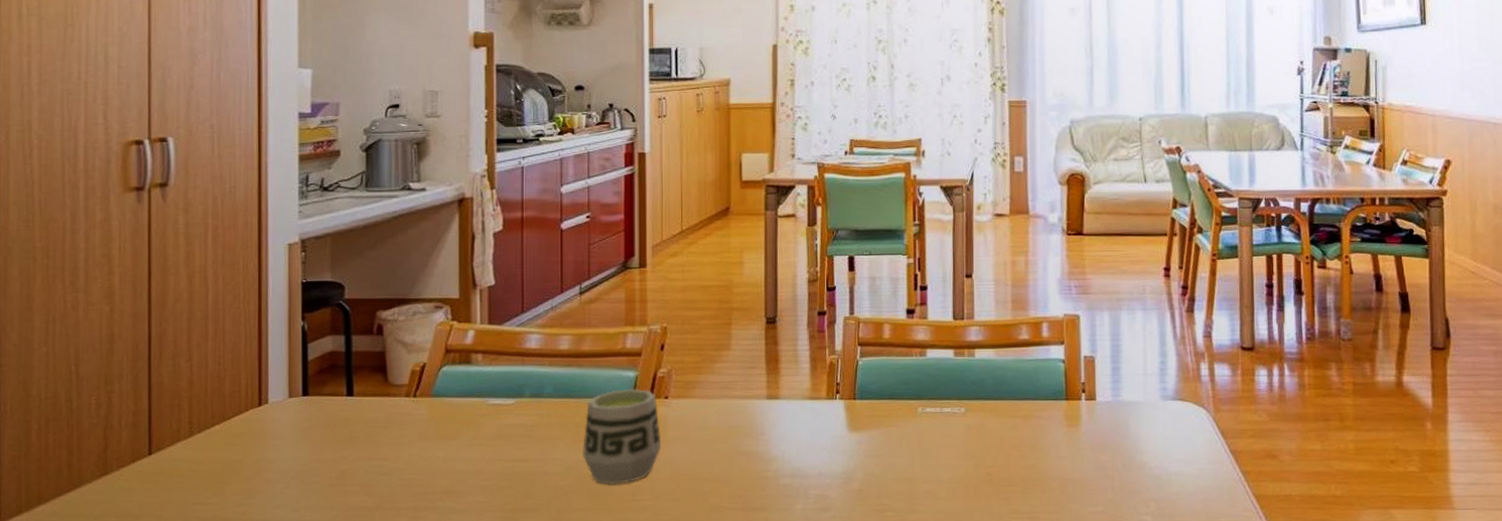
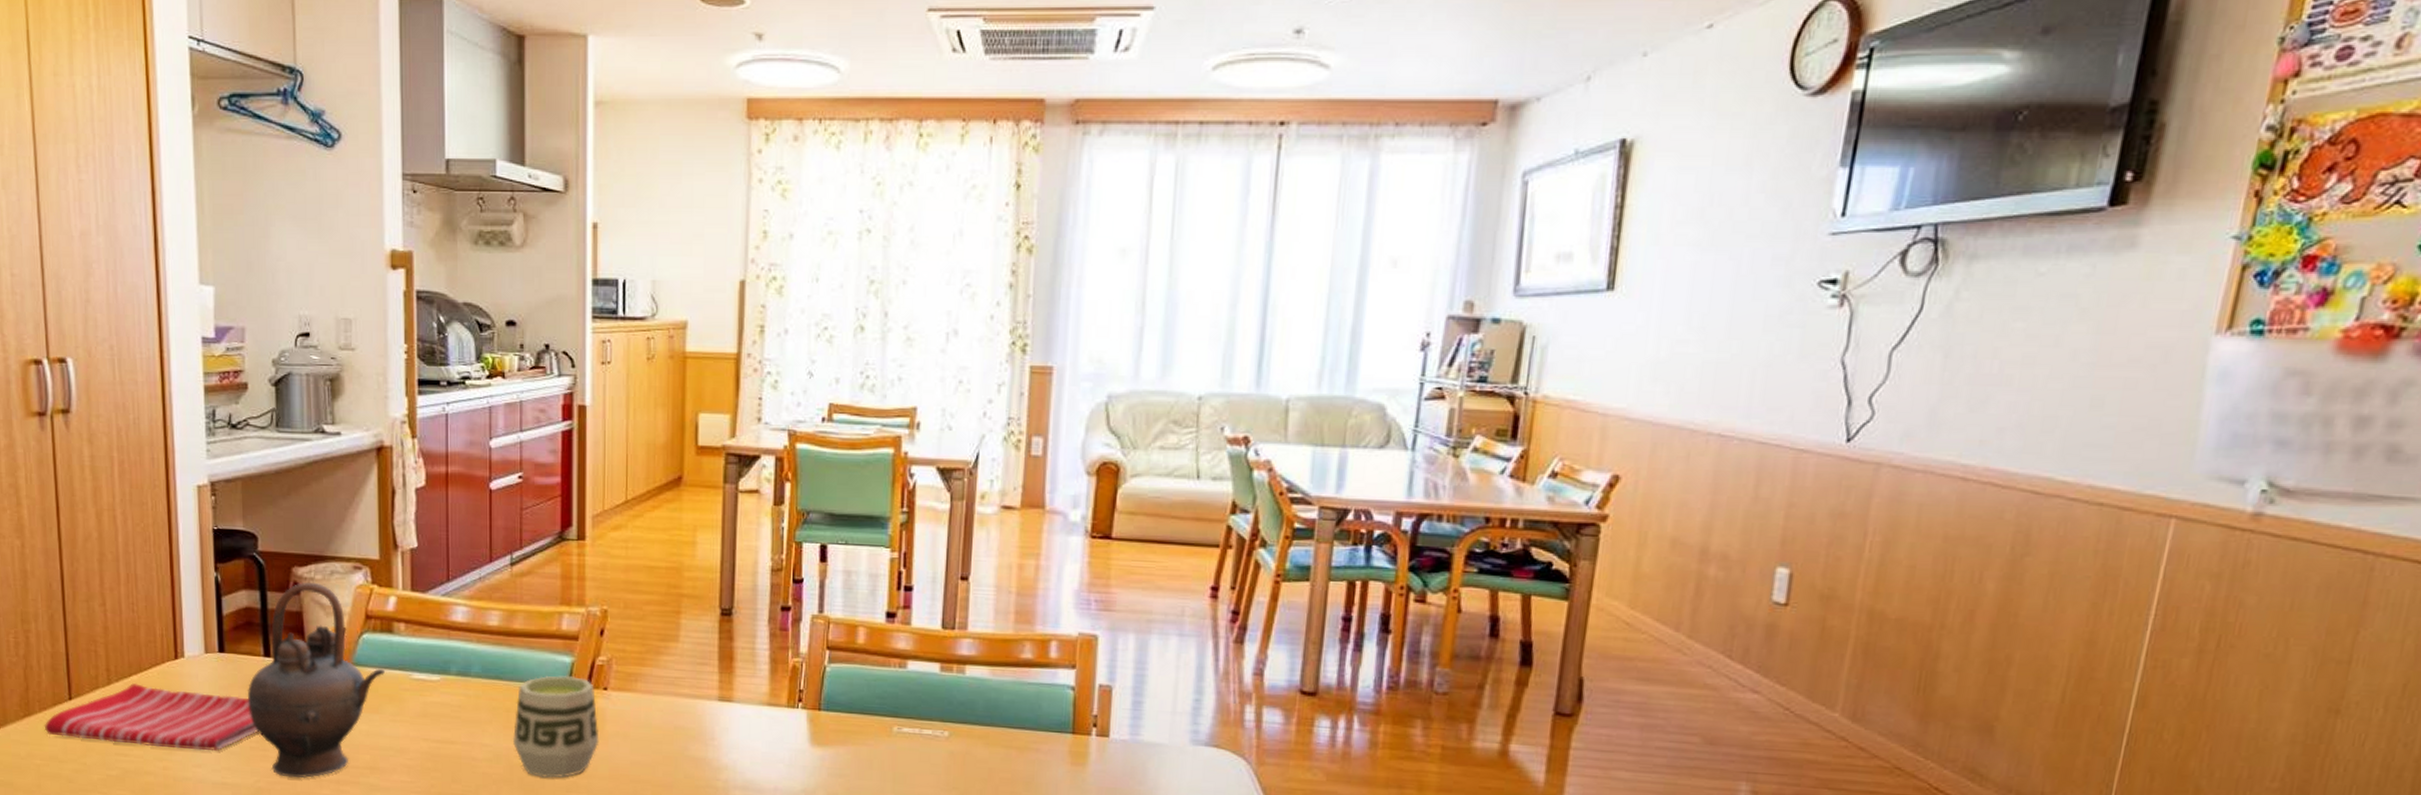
dish towel: none [121,433,338,493] -> present [44,683,258,751]
teapot: none [329,323,464,509] -> present [247,582,386,779]

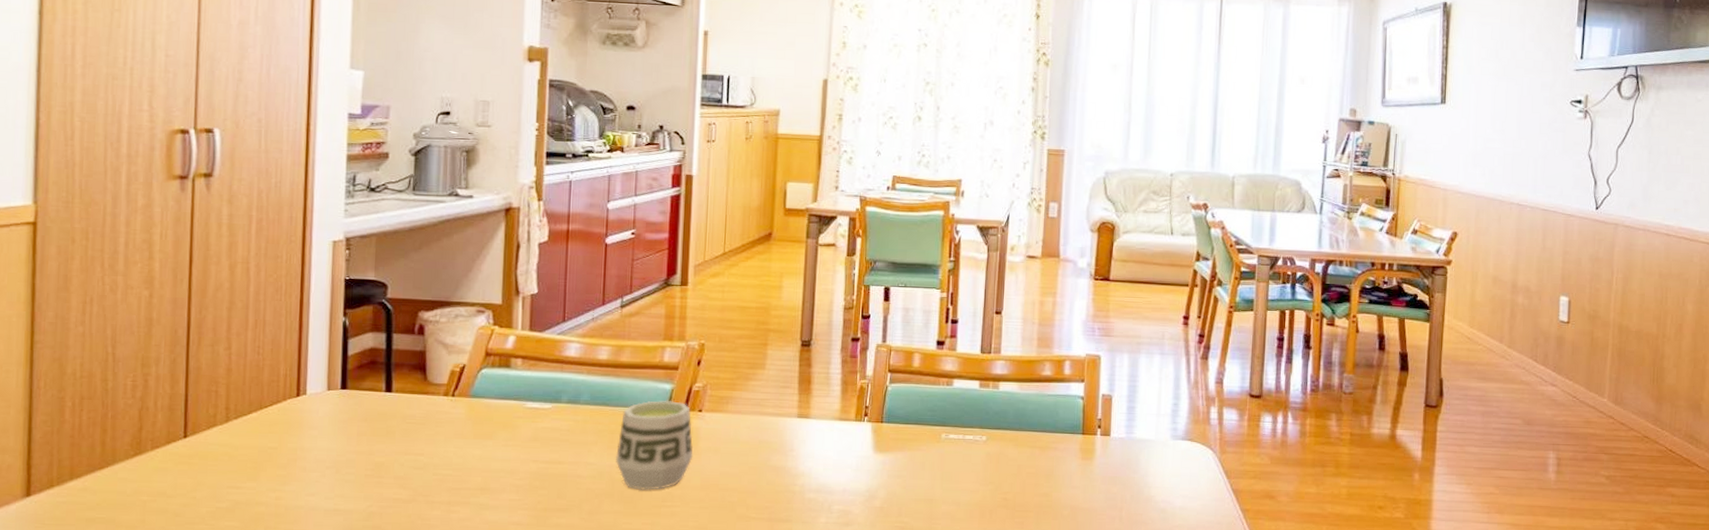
dish towel: present [44,683,258,751] -> none [154,420,374,480]
teapot: present [247,582,386,779] -> none [366,324,501,502]

